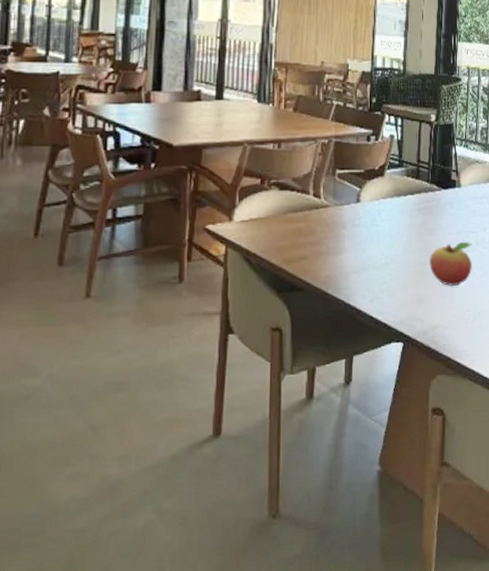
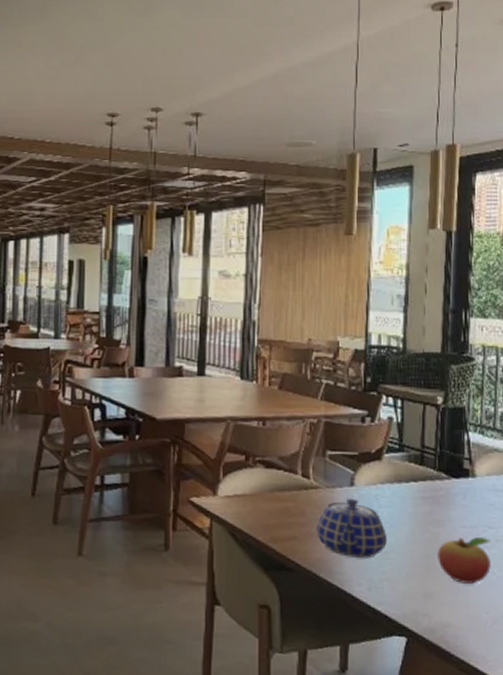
teapot: none [326,214,387,271] -> present [316,498,387,558]

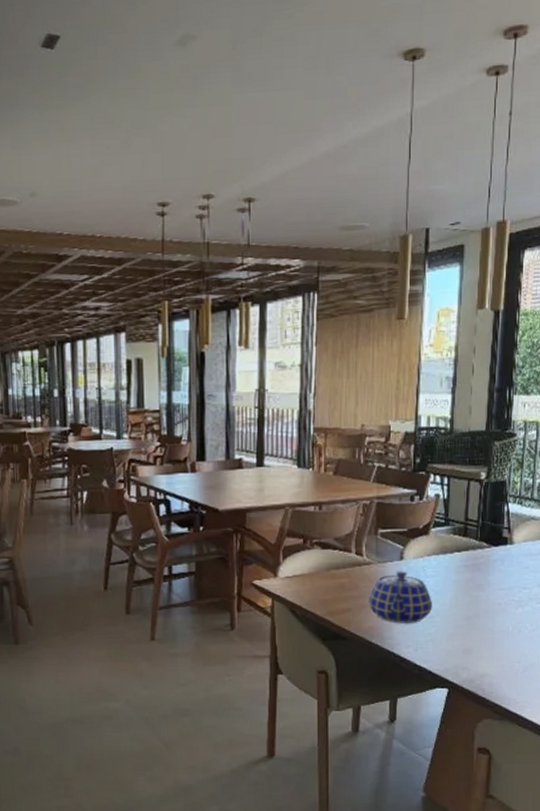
fruit: present [438,536,491,584] -> none [477,596,524,639]

